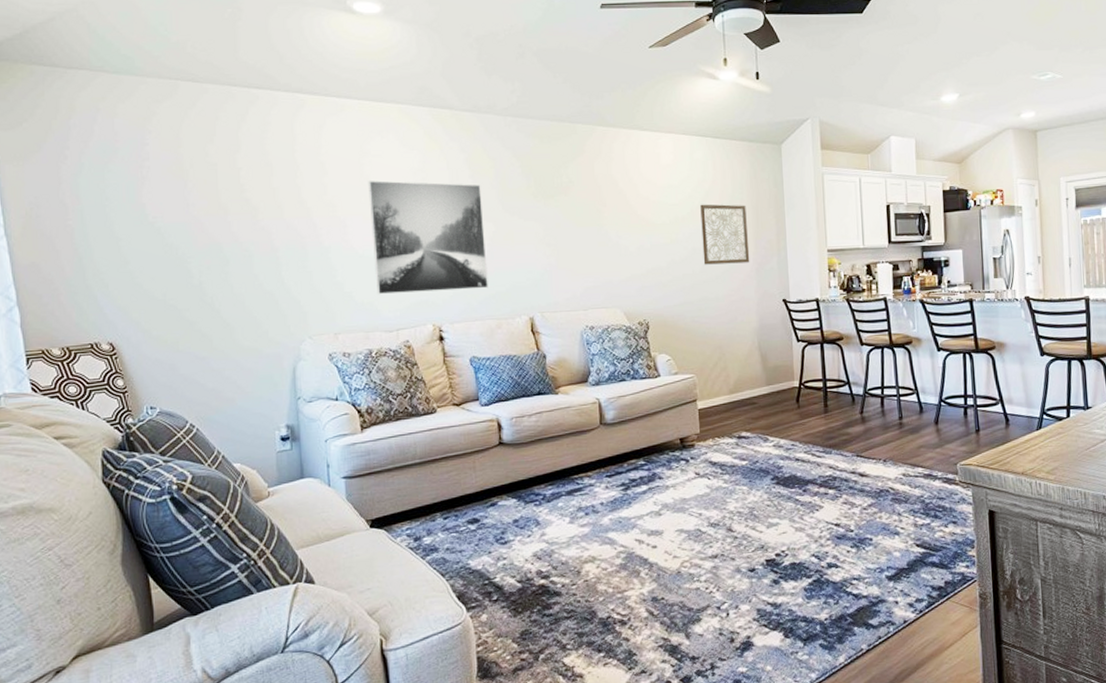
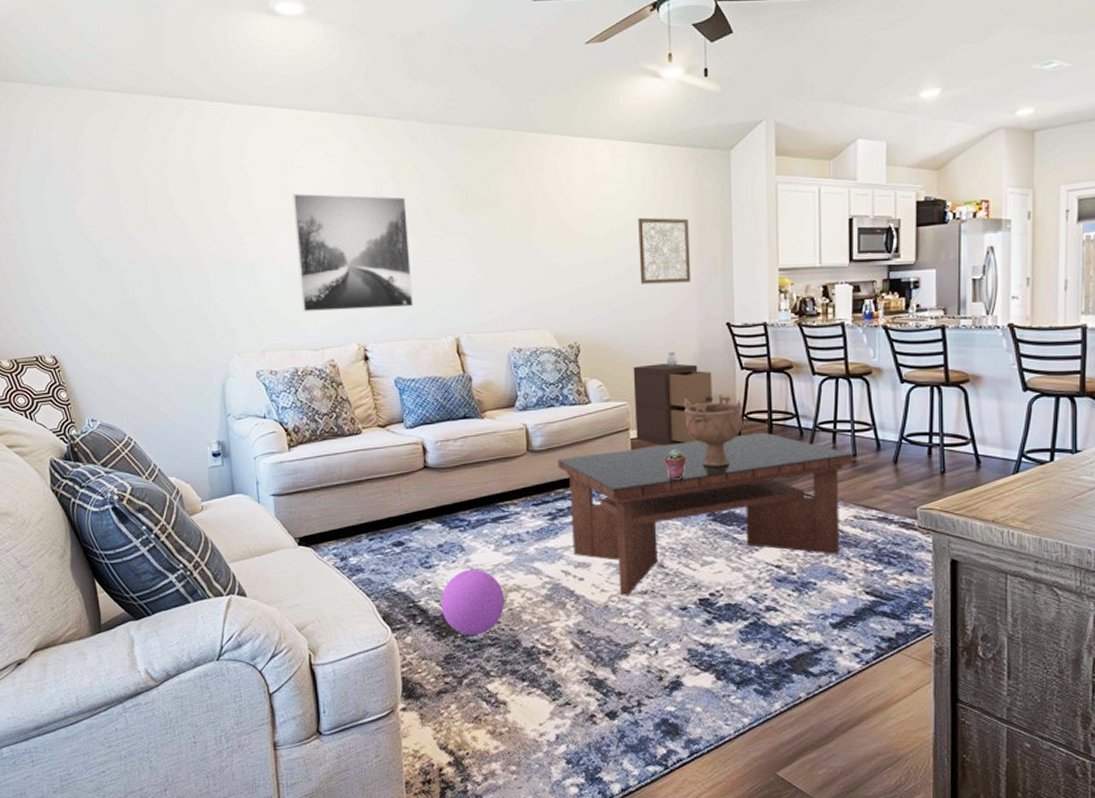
ball: none [517,542,580,610] -> present [441,569,505,636]
coffee table: none [630,399,899,561] -> present [558,432,853,596]
storage cabinet: none [699,326,774,415] -> present [633,351,714,446]
potted succulent: none [730,417,751,445] -> present [664,448,687,478]
decorative bowl: none [746,366,802,434] -> present [683,395,744,468]

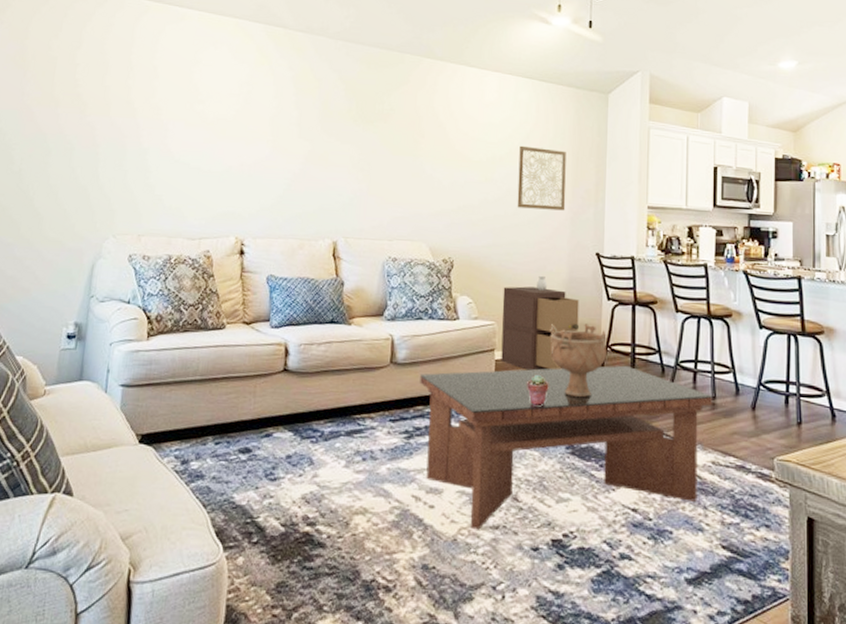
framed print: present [292,193,413,313] -> none [186,89,303,207]
ball: present [441,569,505,636] -> none [280,485,349,562]

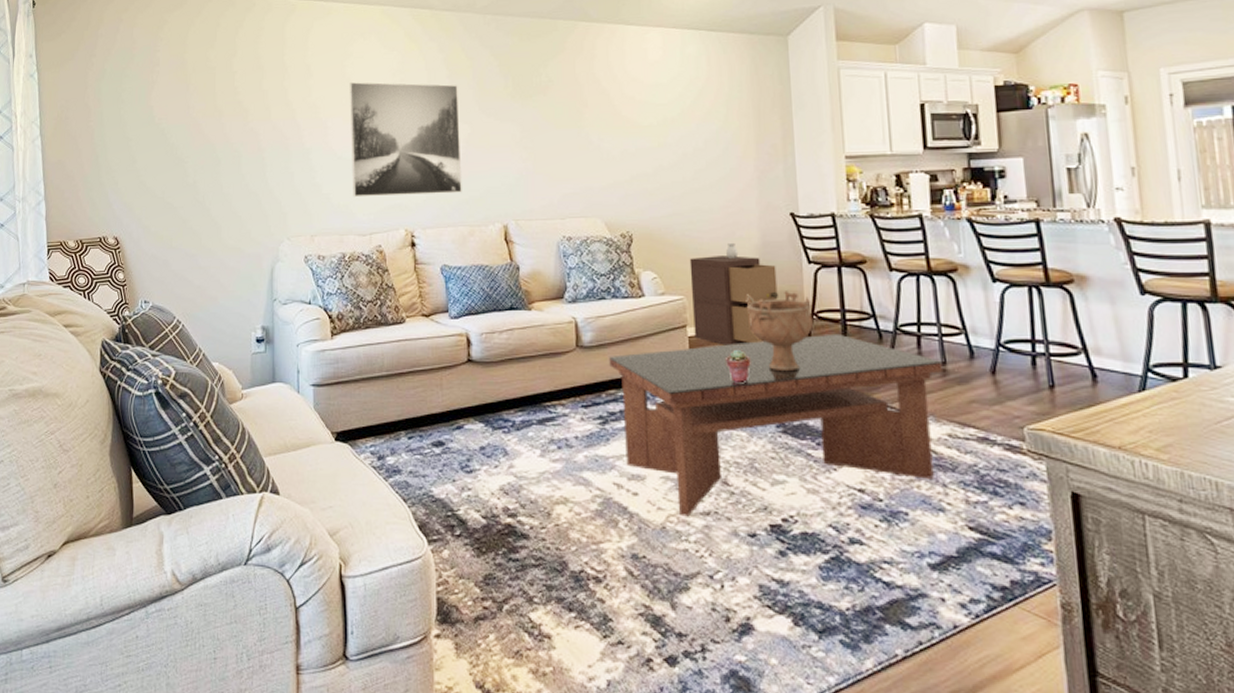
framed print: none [186,89,303,207] -> present [349,82,462,198]
wall art: present [517,145,566,211] -> none [692,103,751,172]

